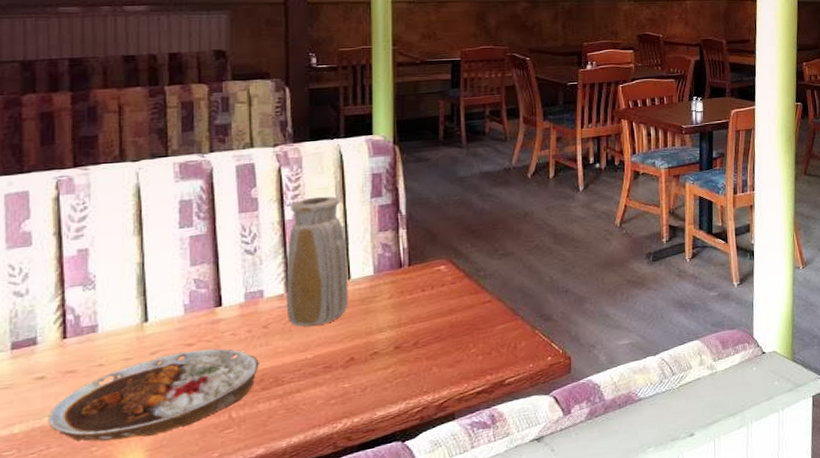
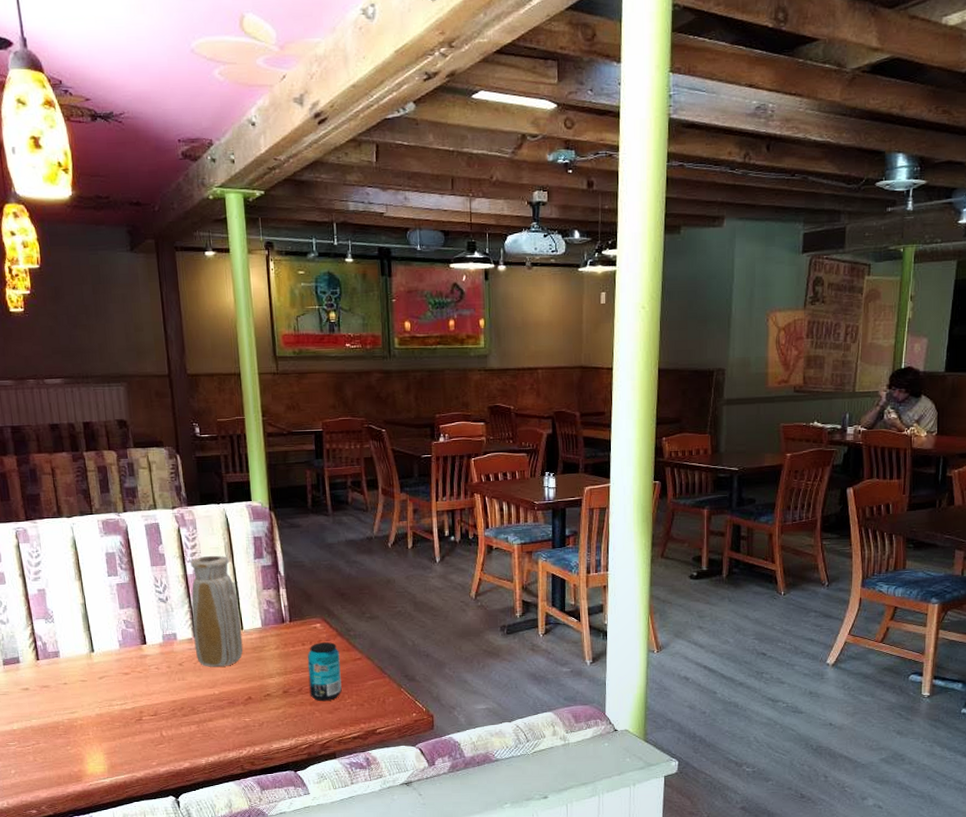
plate: present [49,348,259,441] -> none [35,679,179,743]
beverage can: none [427,285,466,354] -> present [307,642,342,702]

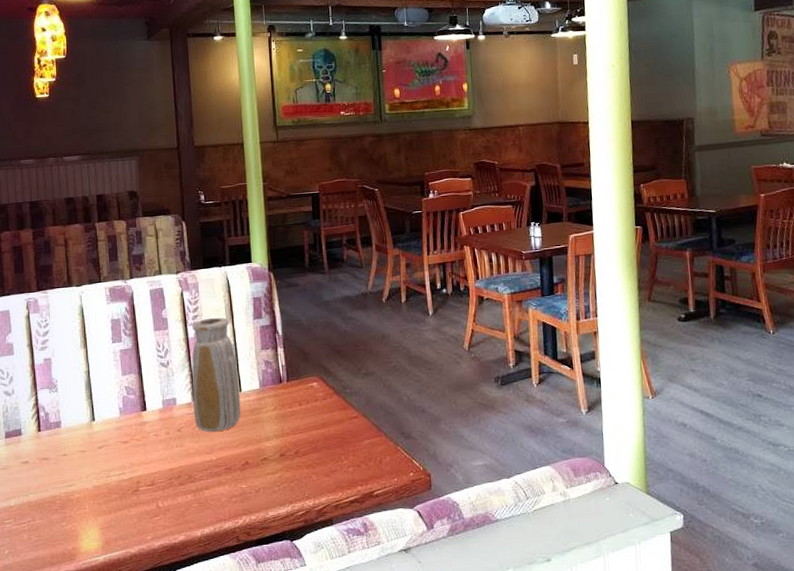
beverage can: present [307,642,342,702] -> none [304,401,339,464]

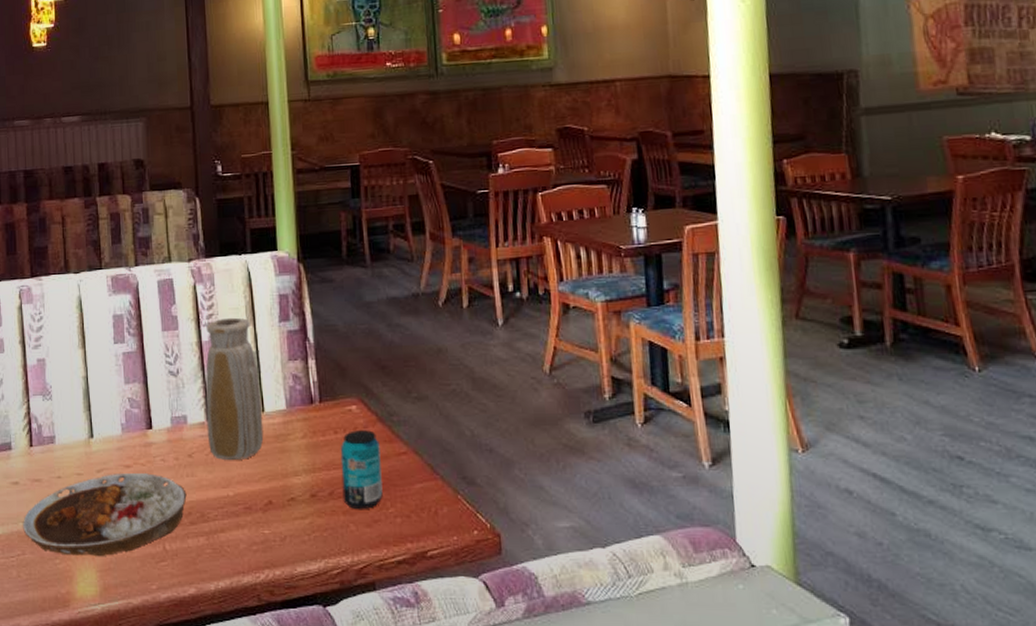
plate: none [33,446,177,518] -> present [23,473,187,557]
beverage can: none [304,401,339,464] -> present [340,430,383,510]

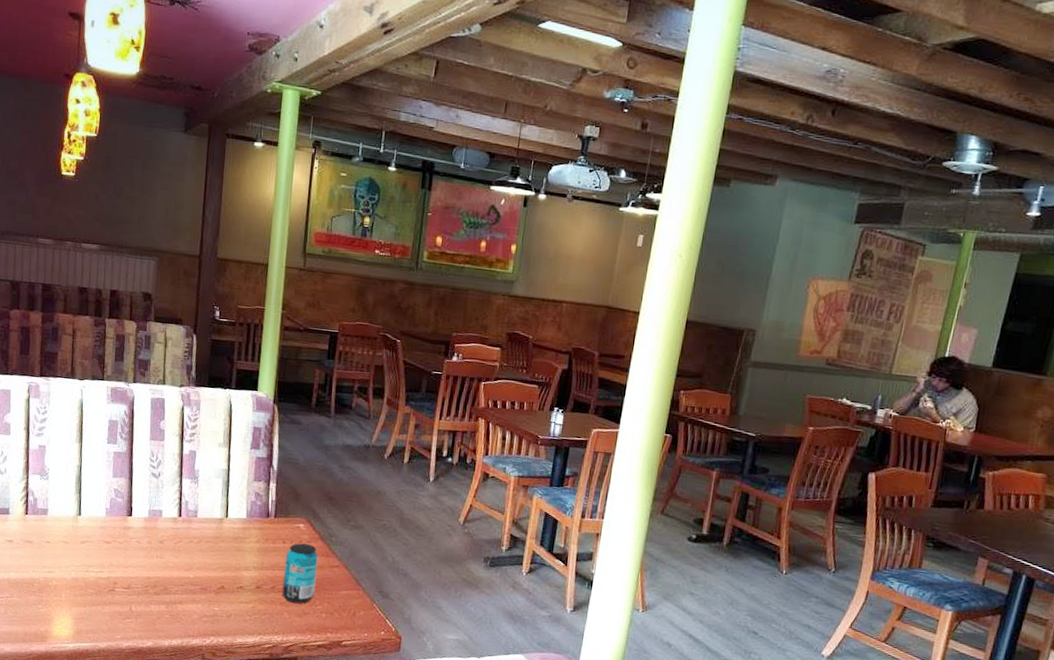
plate: present [23,473,187,557] -> none [13,546,155,609]
vase: present [205,317,264,460] -> none [177,438,227,552]

